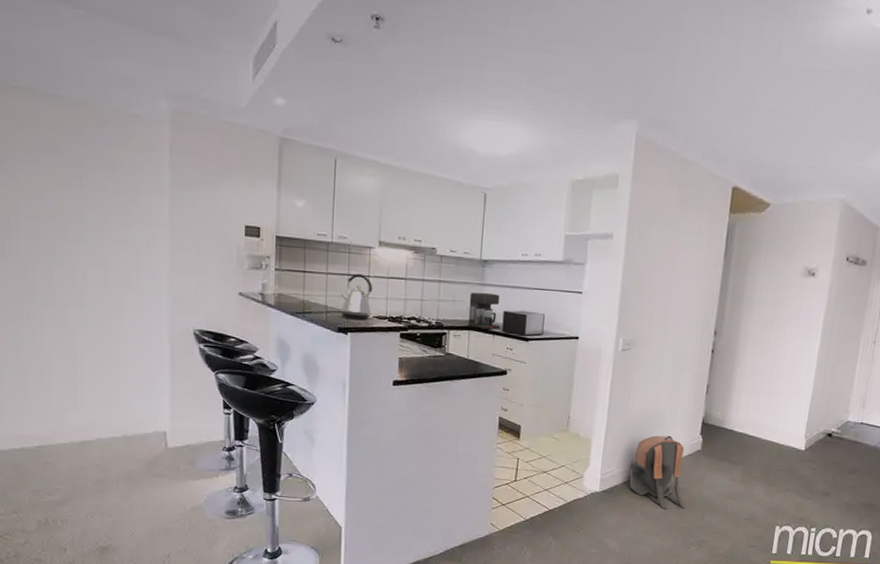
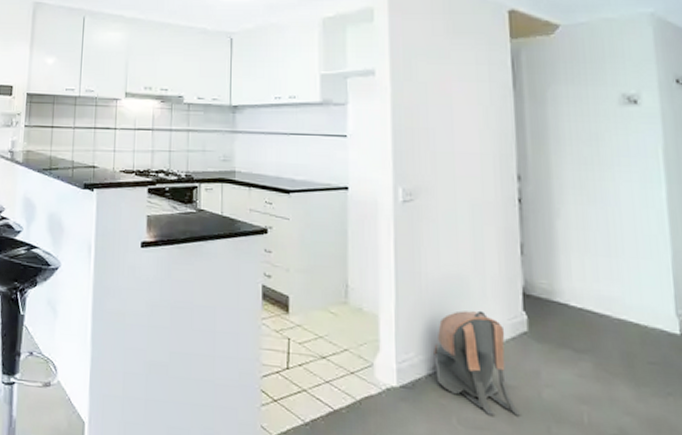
kettle: present [341,273,373,321] -> none [87,126,120,176]
coffee maker: present [468,292,501,330] -> none [220,140,257,182]
toaster: present [502,310,545,337] -> none [258,158,306,189]

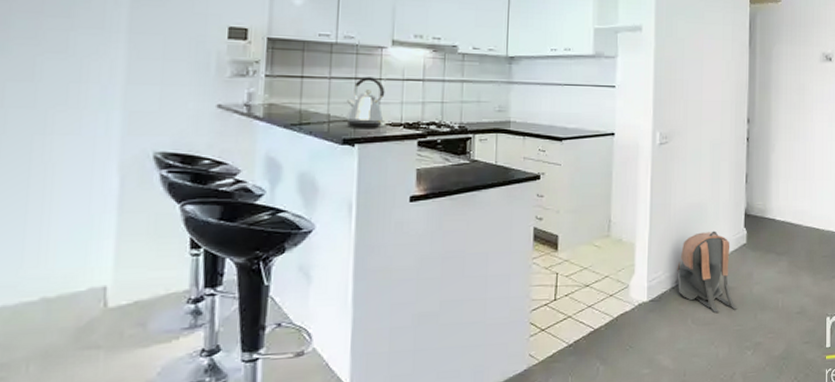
kettle: none [87,126,120,176] -> present [346,77,385,129]

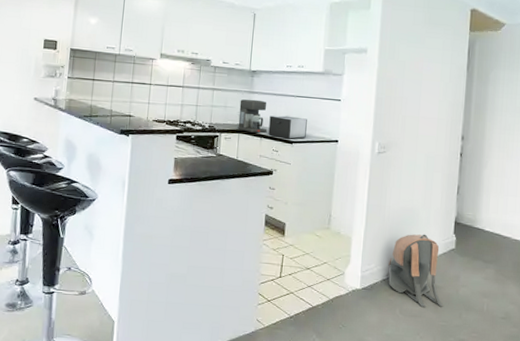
kettle: present [346,77,385,129] -> none [124,82,154,124]
coffee maker: none [495,91,531,131] -> present [238,99,267,133]
toaster: none [533,108,578,137] -> present [268,115,307,140]

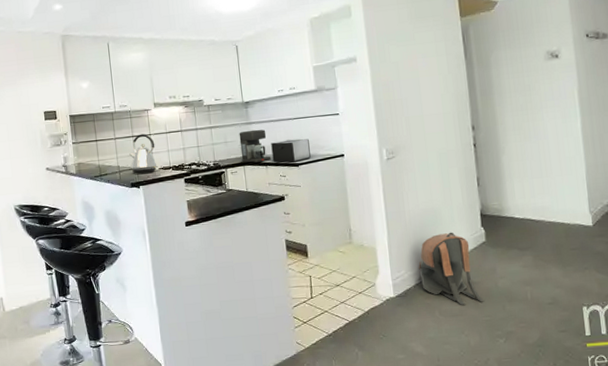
kettle: none [124,82,154,124] -> present [129,134,158,175]

